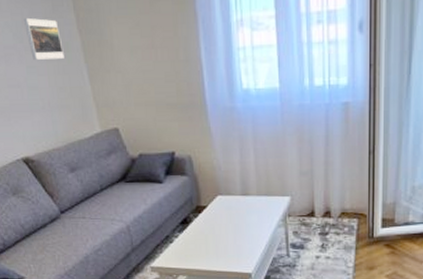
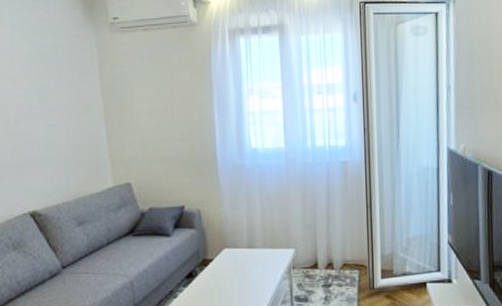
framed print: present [24,17,64,60] -> none [50,82,85,119]

